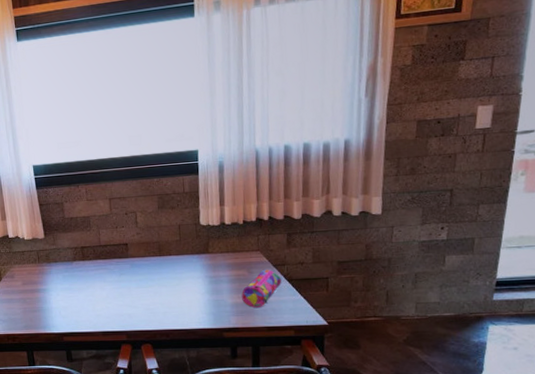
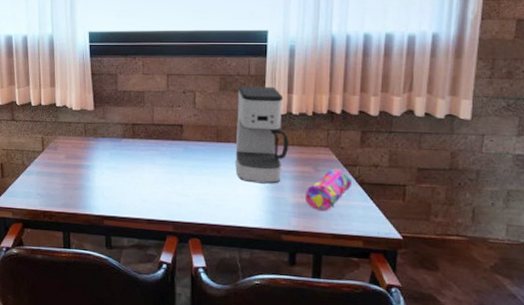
coffee maker: none [175,201,225,290] -> present [235,86,289,184]

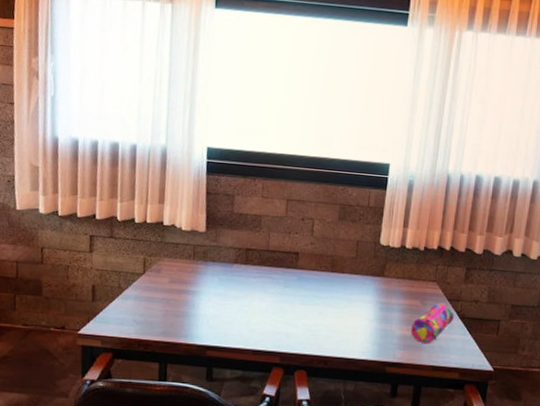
coffee maker: present [235,86,289,184] -> none [347,217,401,316]

